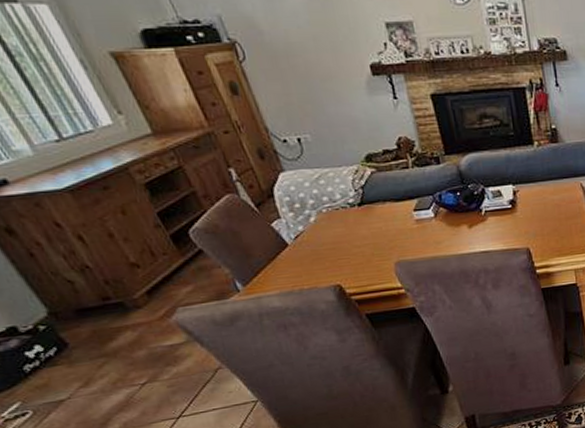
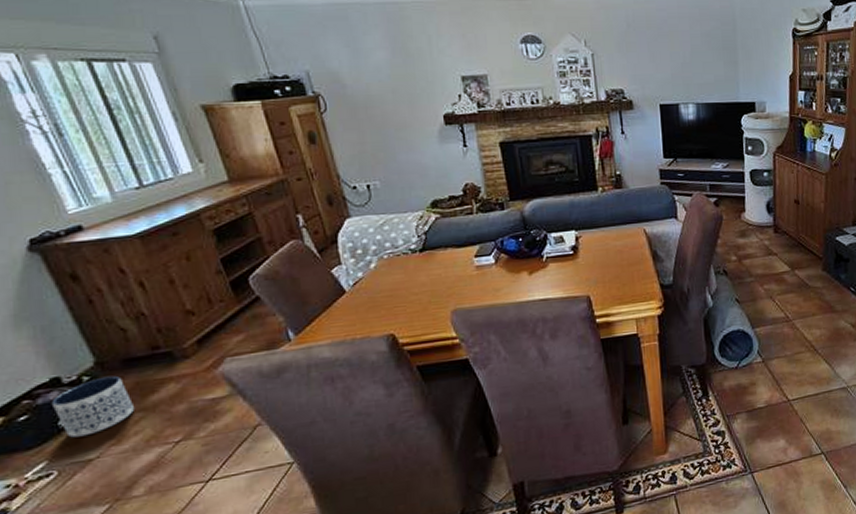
planter: none [13,324,96,381] -> present [52,375,134,438]

